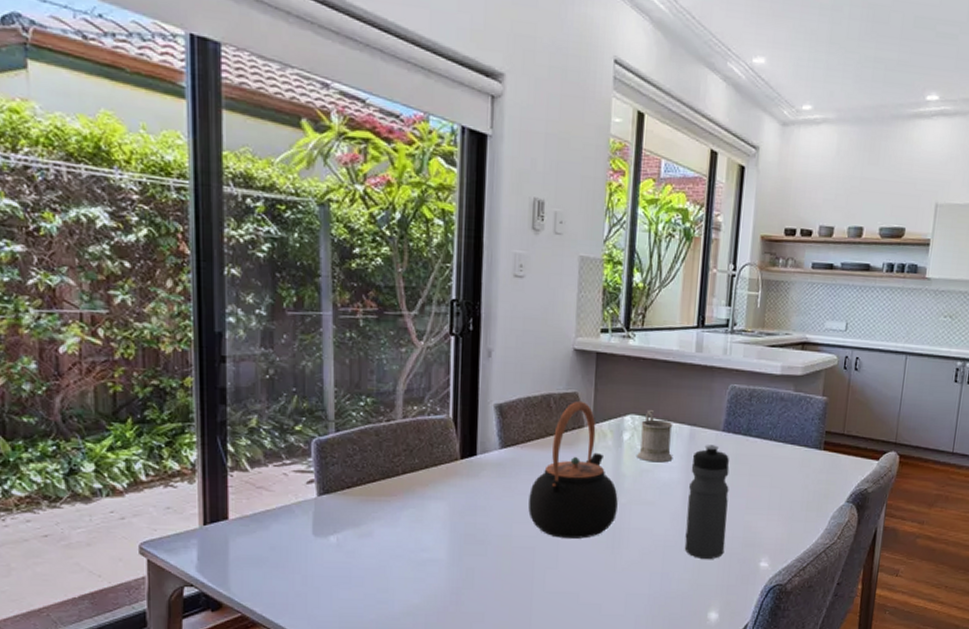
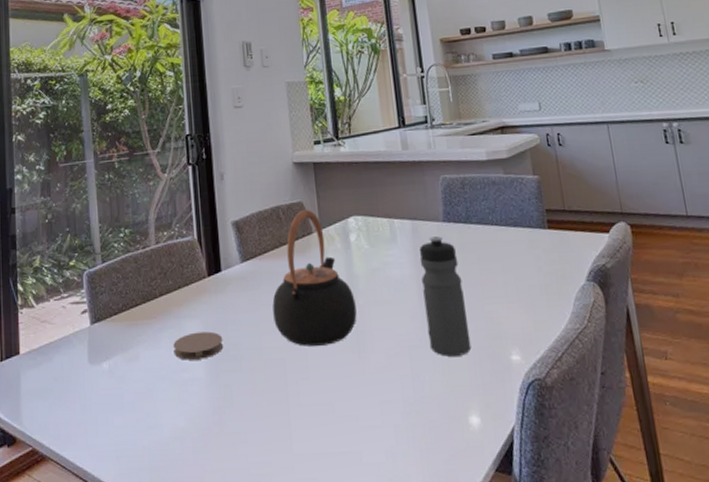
coaster: none [413,514,471,541] -> present [173,331,224,360]
mug: present [637,410,673,462] -> none [364,210,401,260]

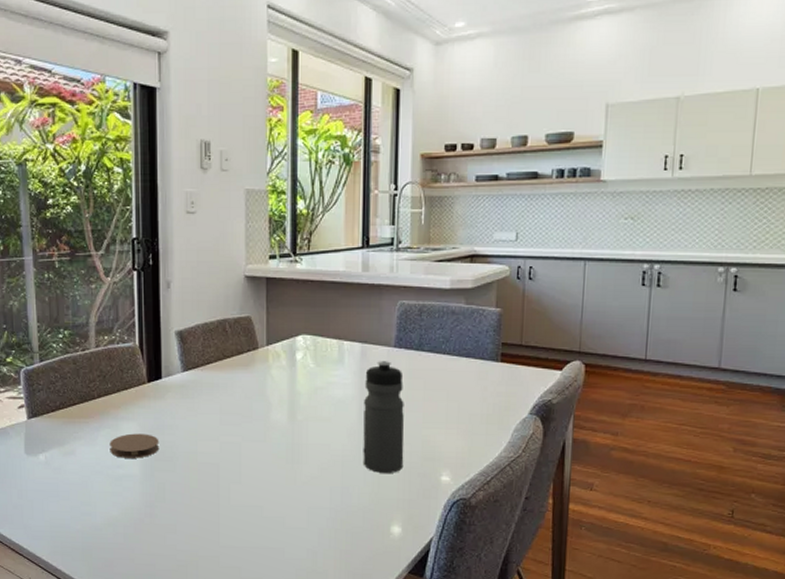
teapot: present [272,209,357,346] -> none [211,324,295,454]

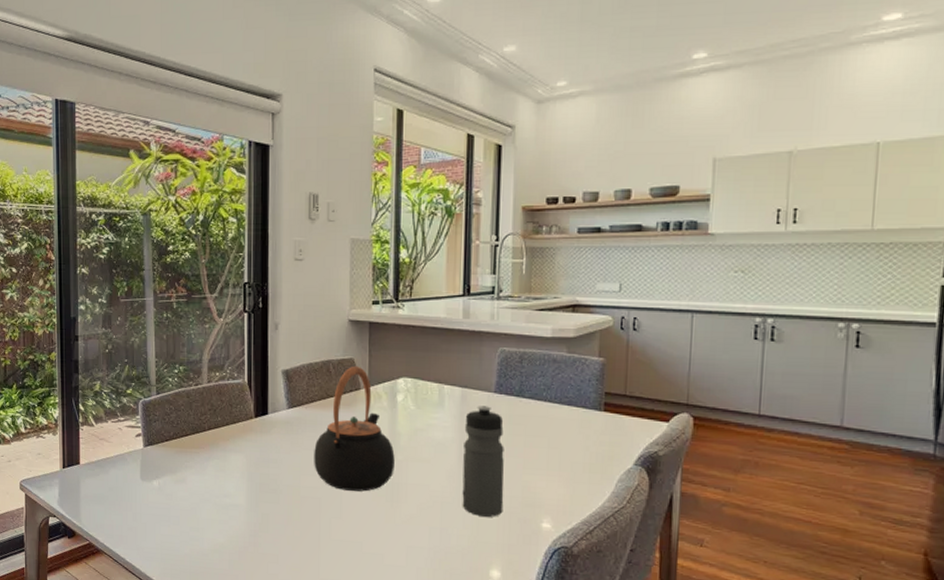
coaster: present [110,433,160,458] -> none [218,465,265,489]
teapot: none [211,324,295,454] -> present [314,365,395,492]

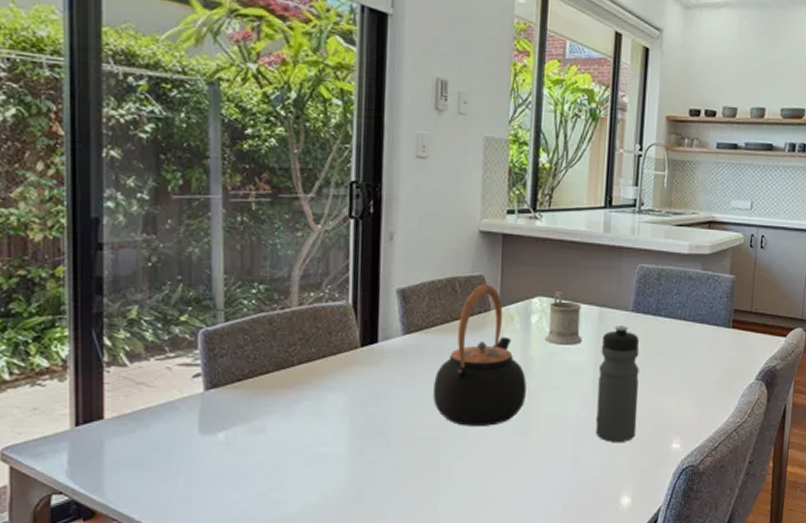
mug: none [411,373,446,422] -> present [546,292,583,345]

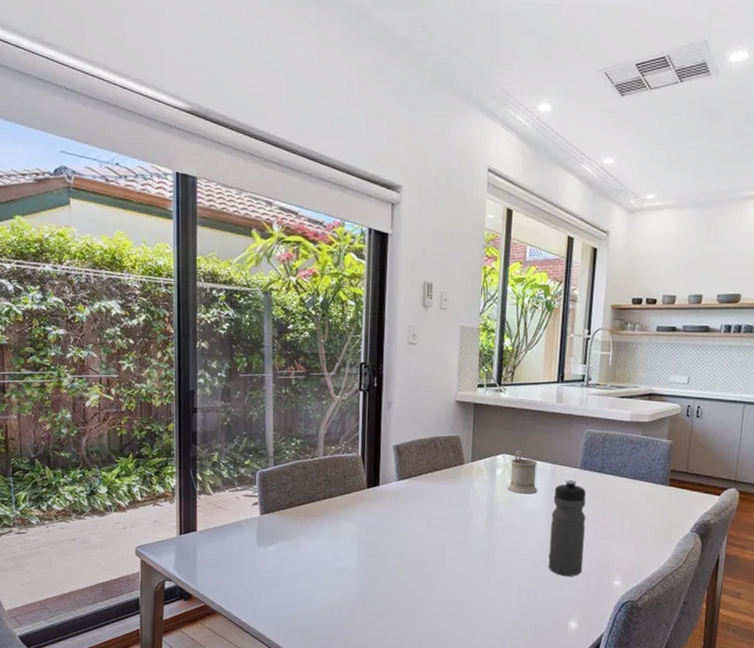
teapot: present [433,283,527,426] -> none [420,442,492,555]

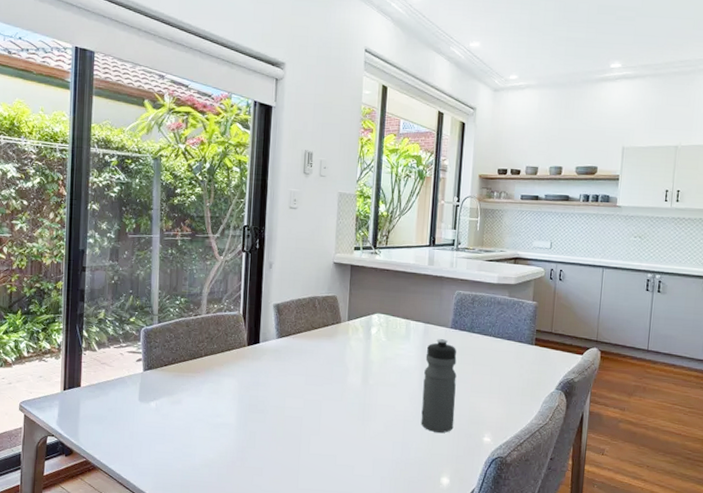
mug: present [508,450,538,494] -> none [382,310,411,352]

